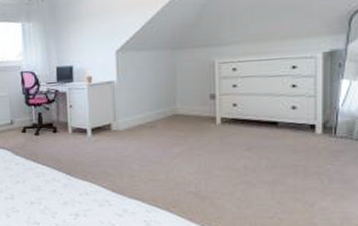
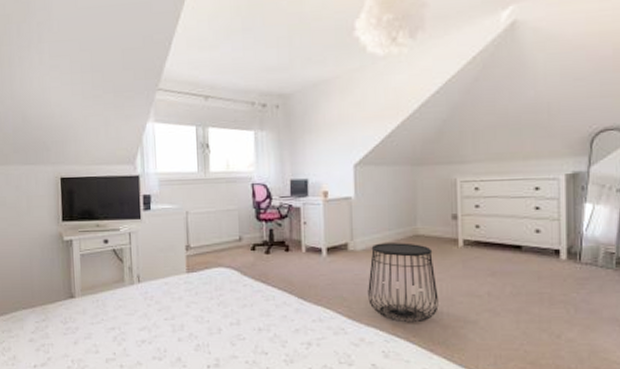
side table: none [130,122,197,195] -> present [368,243,439,323]

